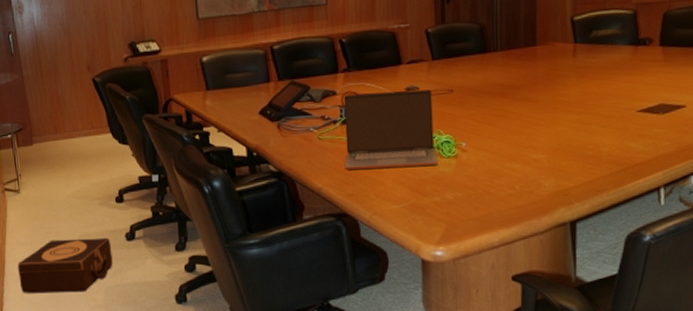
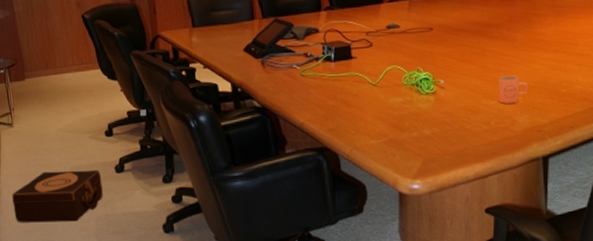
laptop: present [343,89,438,170] -> none [326,28,417,105]
mug: none [521,138,554,167] -> present [497,75,529,104]

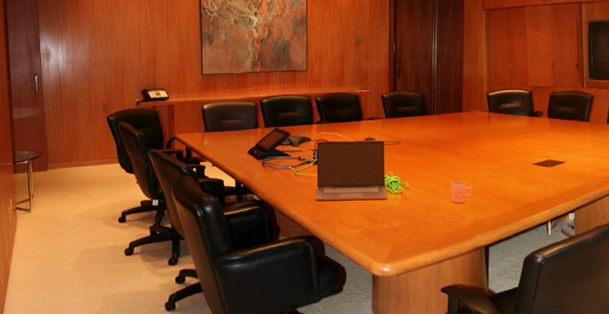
briefcase: present [12,169,103,222] -> none [21,252,111,301]
laptop: none [326,28,417,105] -> present [315,141,388,201]

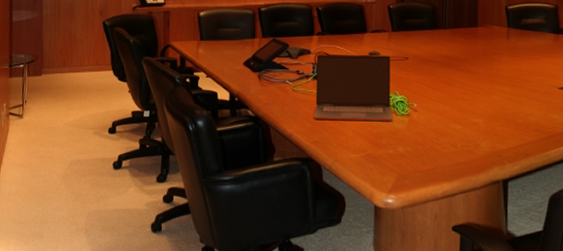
mug: present [450,181,473,203] -> none [463,104,490,129]

